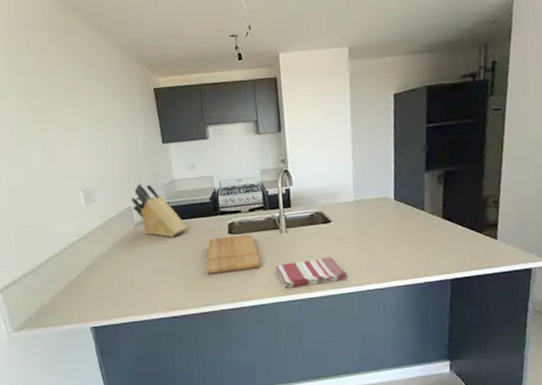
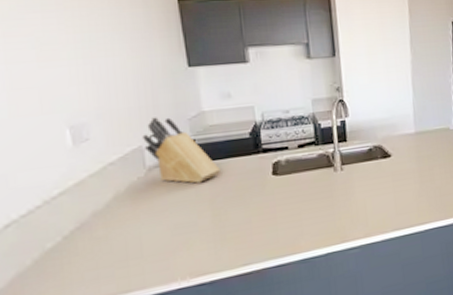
cutting board: present [206,234,261,274] -> none [244,174,312,226]
dish towel: present [275,256,347,288] -> none [329,194,409,235]

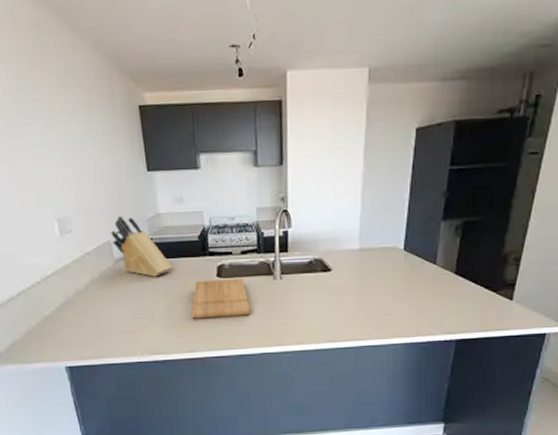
cutting board: none [244,174,312,226] -> present [191,279,251,319]

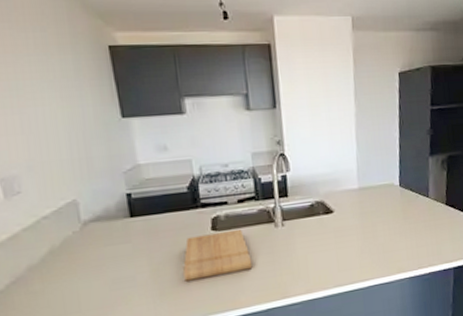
knife block: present [111,216,173,277] -> none [76,170,158,238]

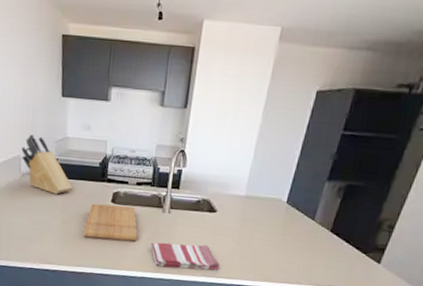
knife block: none [76,170,158,238] -> present [21,134,73,195]
dish towel: none [269,251,351,291] -> present [150,242,220,271]

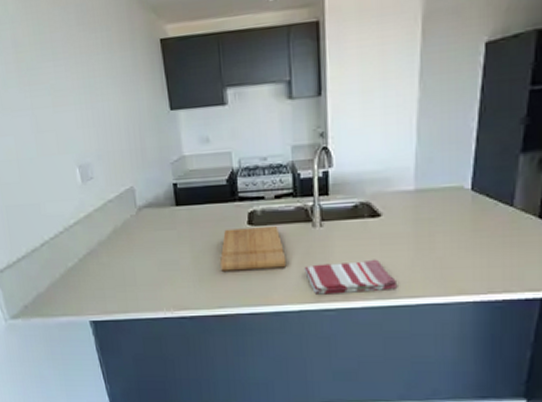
knife block: present [21,134,73,195] -> none [133,160,199,226]

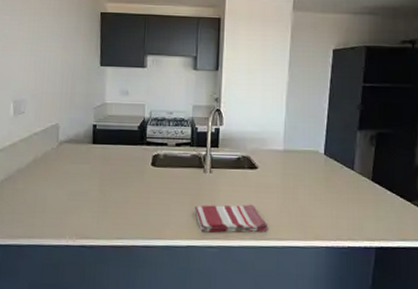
cutting board: present [220,227,287,271] -> none [124,168,180,207]

